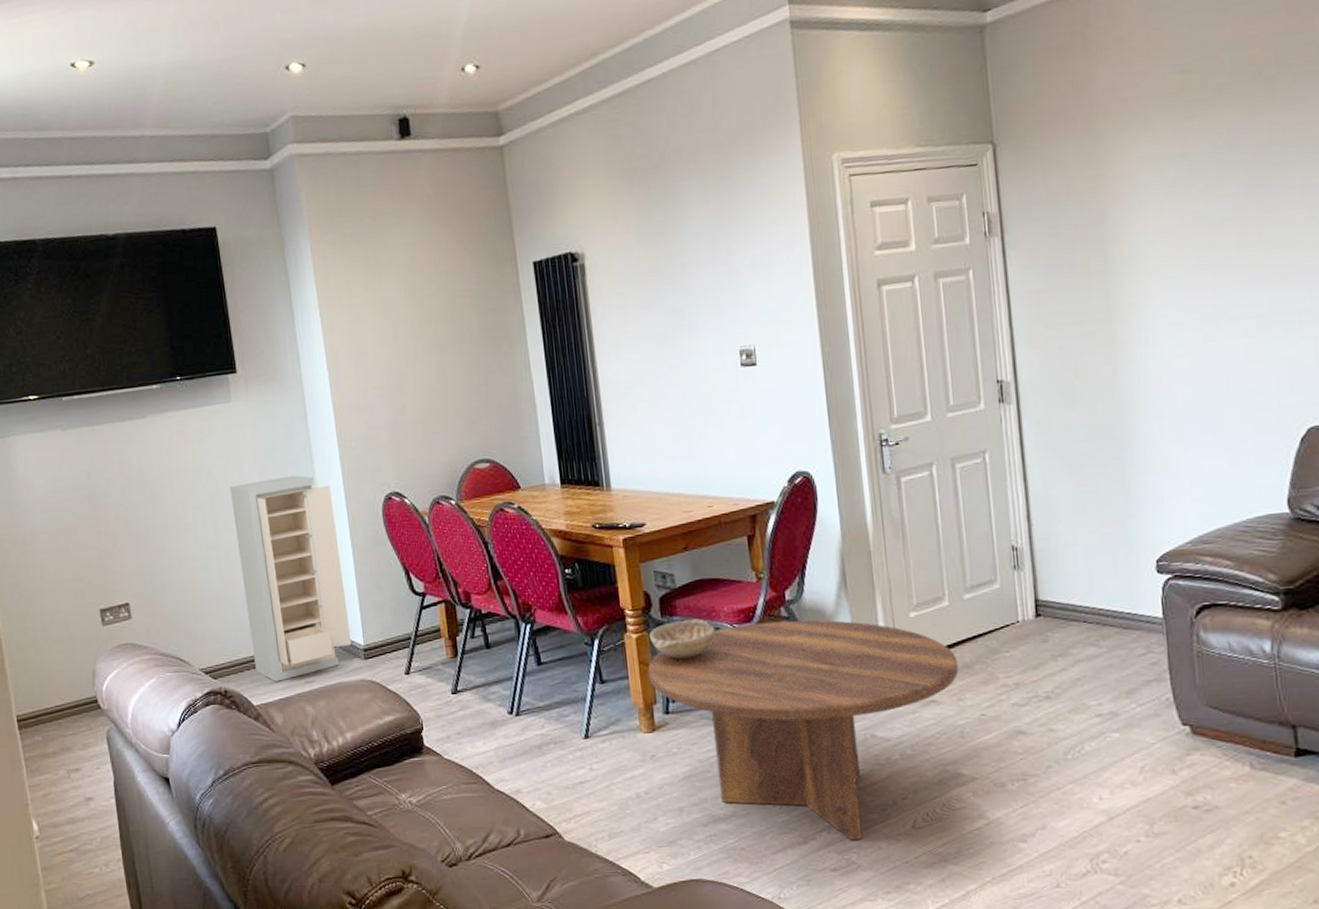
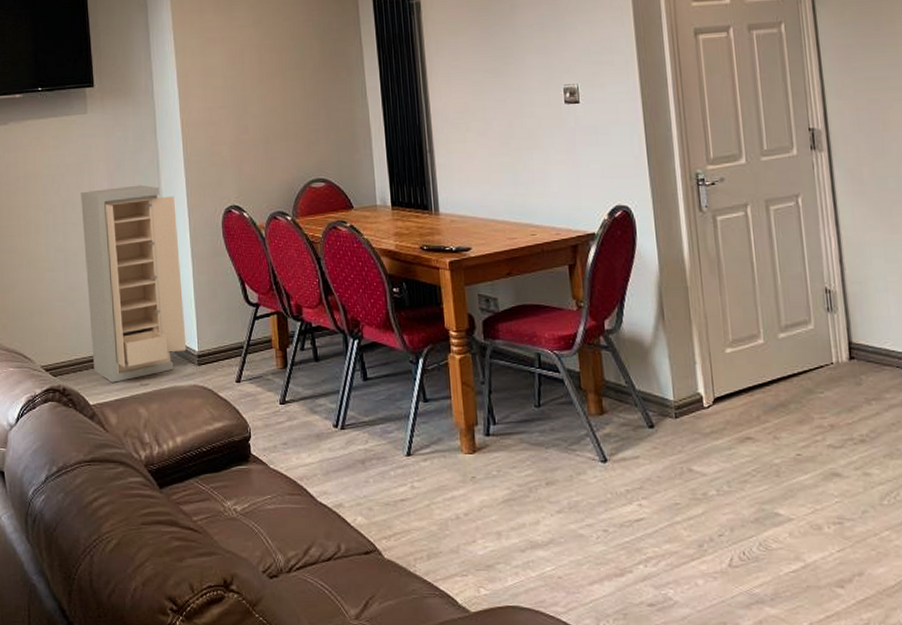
decorative bowl: present [648,619,715,659] -> none [471,343,536,382]
coffee table: present [648,620,959,841] -> none [470,350,775,576]

